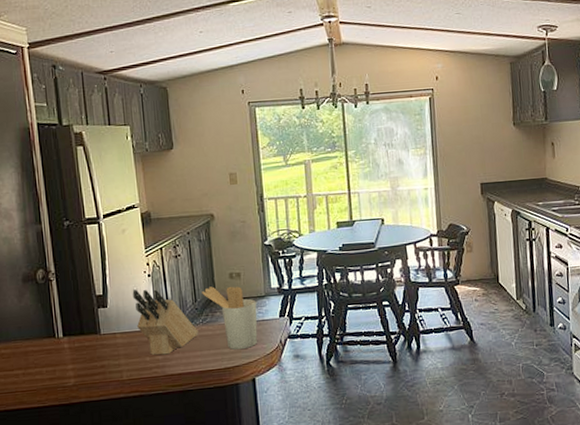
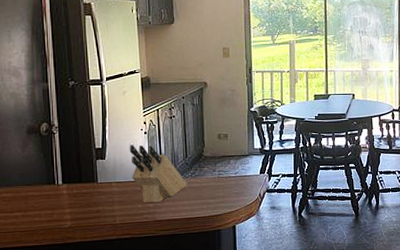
utensil holder: present [202,286,258,350] -> none [192,145,241,201]

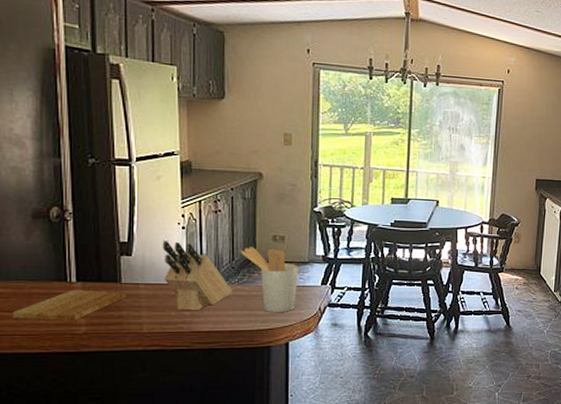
cutting board: none [12,190,102,218] -> present [11,289,127,321]
utensil holder: none [192,145,241,201] -> present [241,247,299,313]

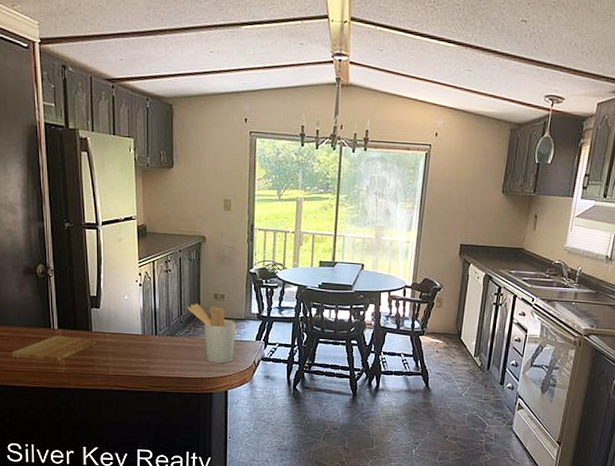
knife block: present [162,241,233,311] -> none [124,296,181,359]

